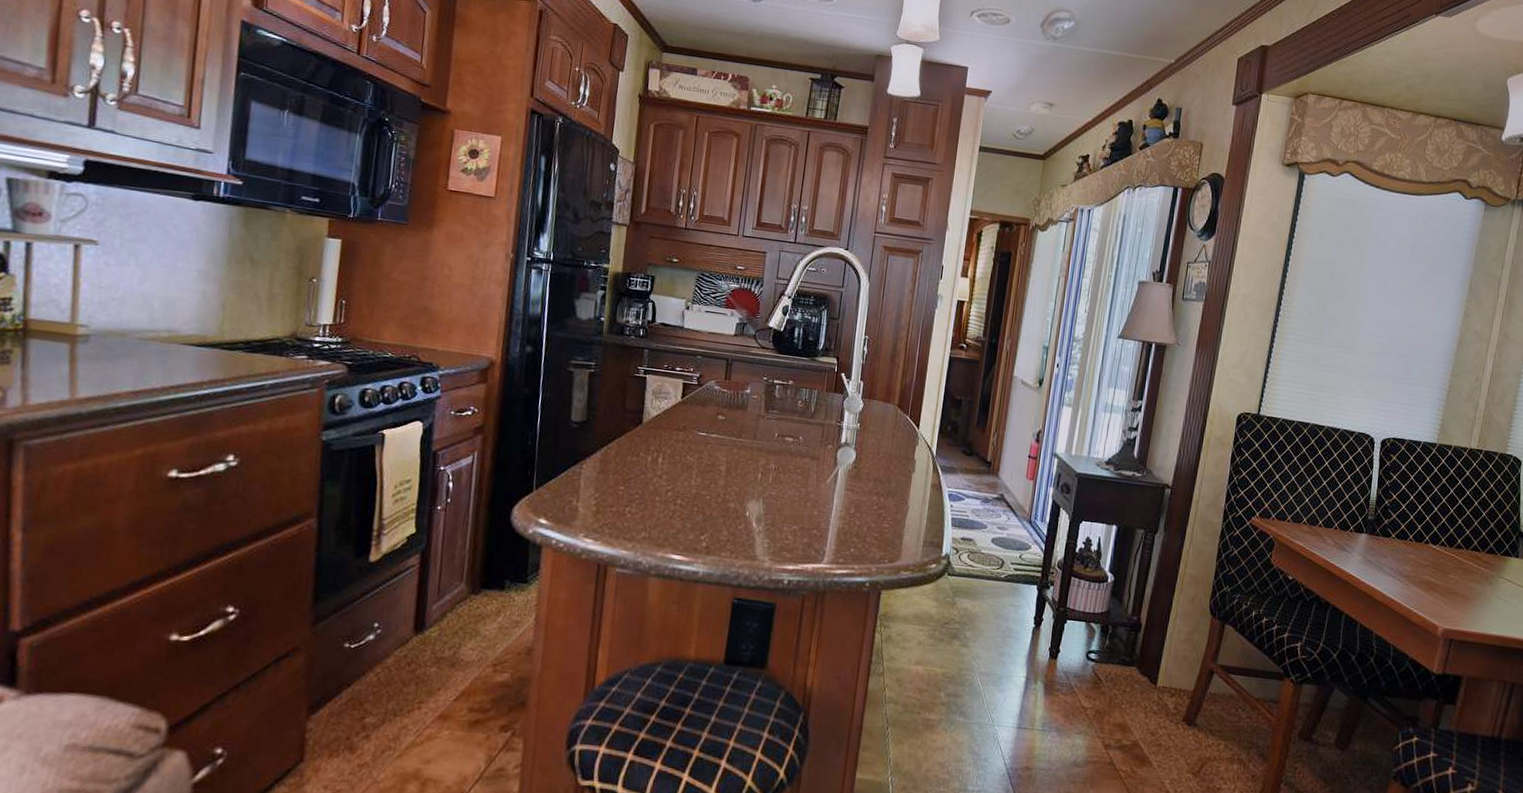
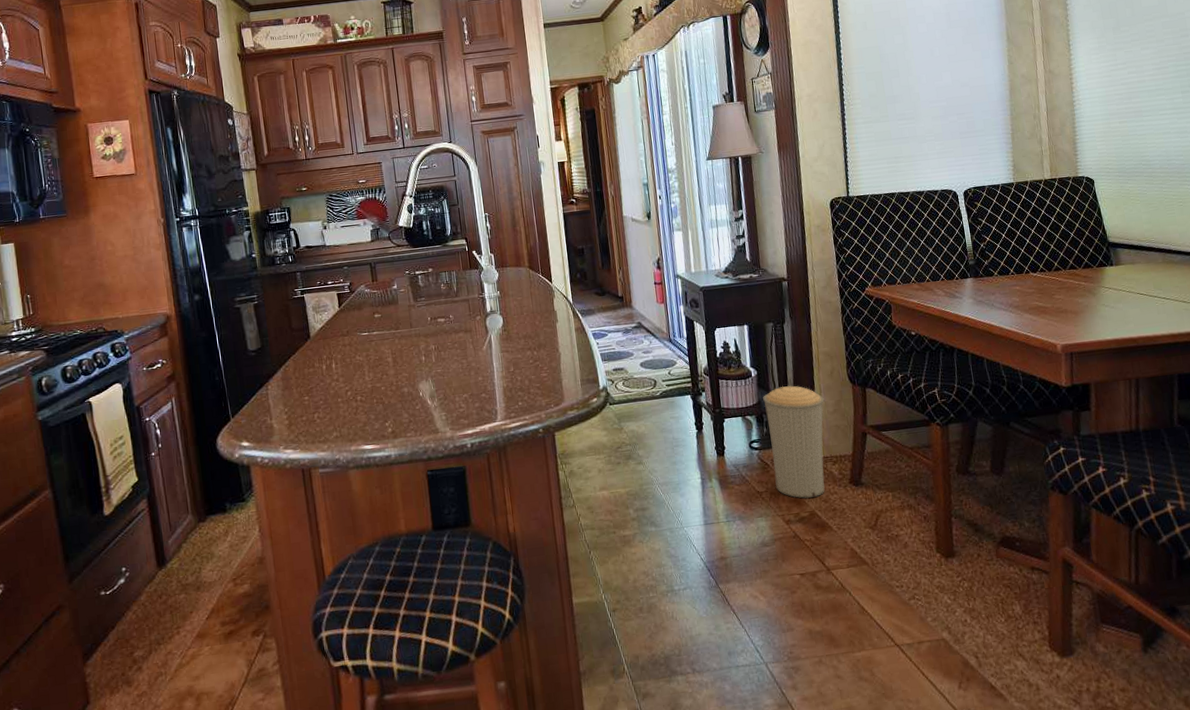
trash can: none [1102,600,1179,727] -> present [763,385,825,499]

